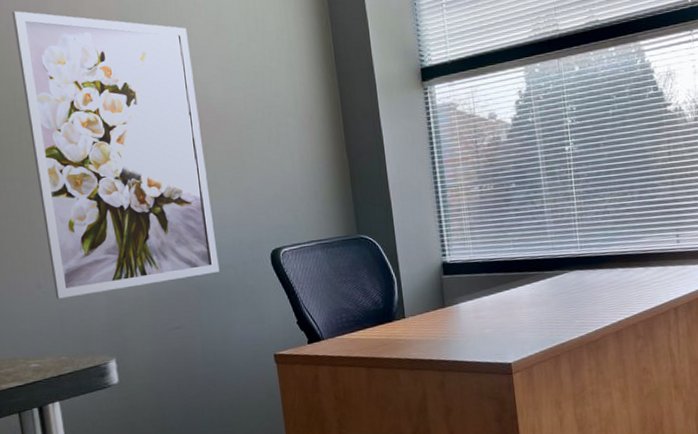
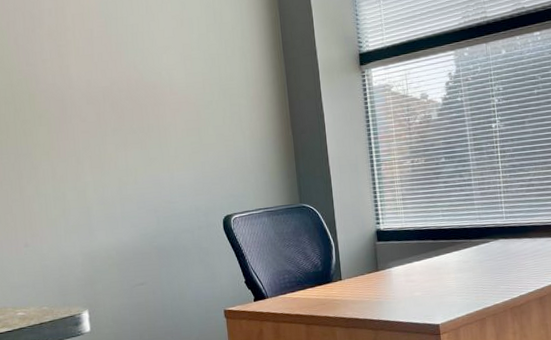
wall art: present [12,11,220,299] -> none [11,10,179,257]

